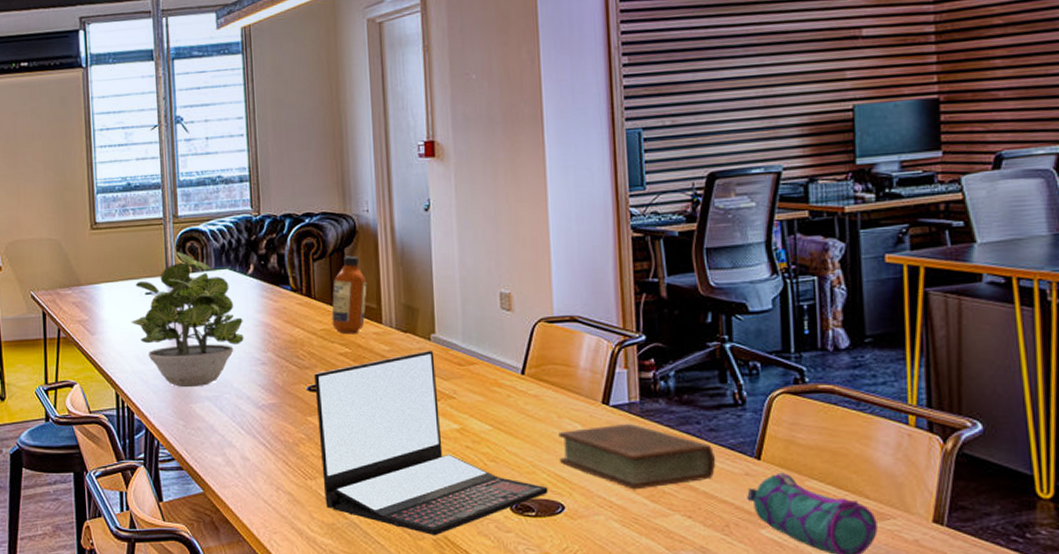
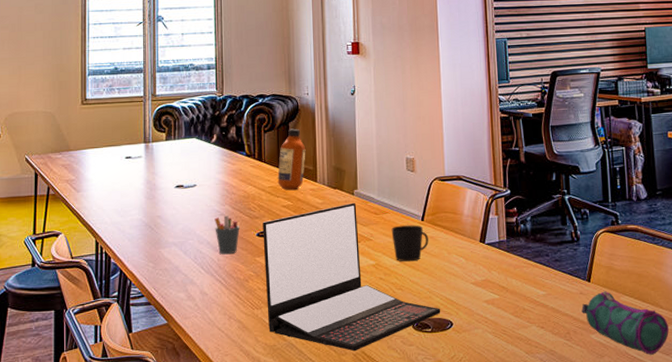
potted plant: present [131,252,244,388] -> none [112,124,206,236]
pen holder: none [255,365,286,413] -> present [214,216,240,255]
cup: none [481,379,532,427] -> present [391,225,429,262]
book: present [559,423,716,490] -> none [448,256,560,308]

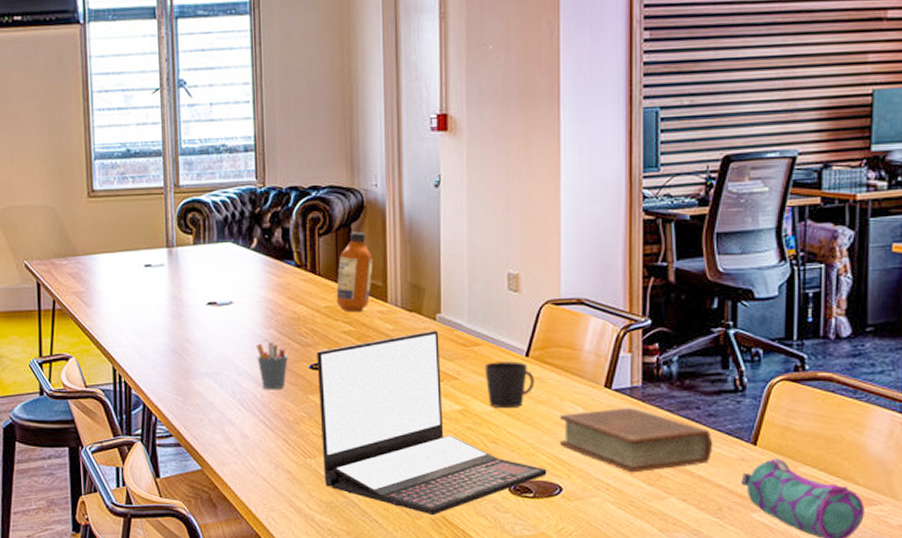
book: none [448,256,560,308] -> present [560,407,713,473]

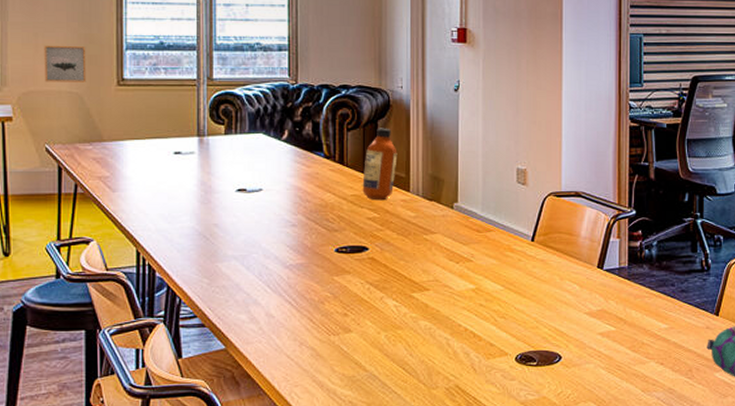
wall art: none [19,158,59,197] -> present [44,45,87,82]
pen holder: present [256,342,288,390] -> none [284,227,315,272]
laptop: present [317,330,547,516] -> none [343,217,549,385]
cup: present [484,361,535,409] -> none [496,246,539,287]
book: present [560,407,713,473] -> none [560,285,685,342]

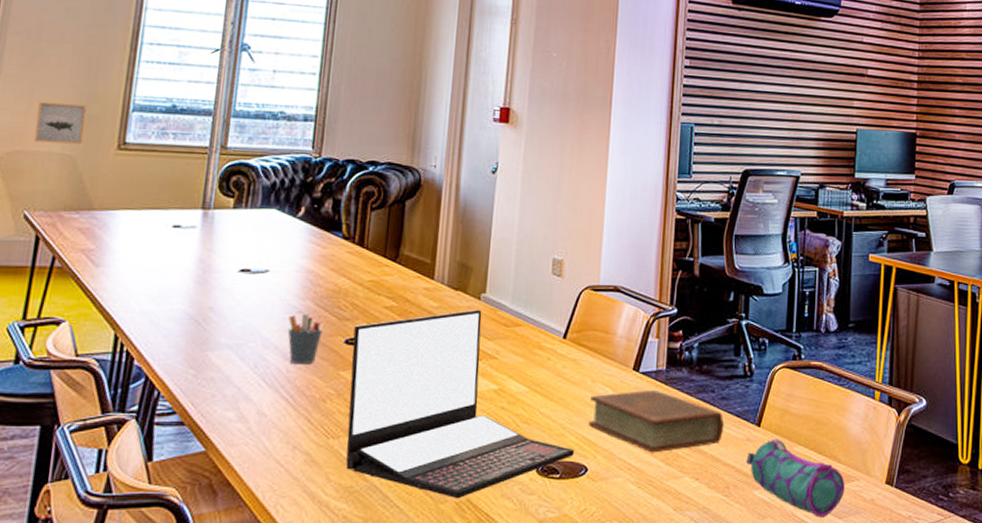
pen holder: none [284,227,315,272] -> present [287,314,323,365]
laptop: none [343,217,549,385] -> present [346,309,575,499]
bottle: present [362,128,398,201] -> none [381,208,424,288]
book: none [560,285,685,342] -> present [589,389,724,453]

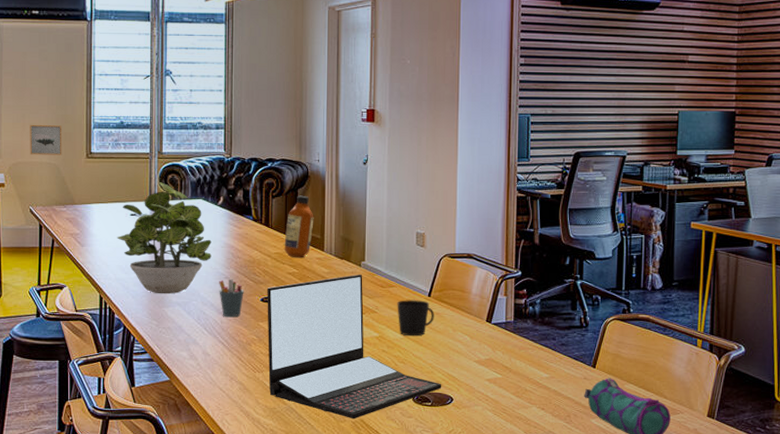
potted plant: none [149,185,284,334] -> present [116,182,212,294]
bottle: none [381,208,424,288] -> present [284,195,314,258]
cup: none [523,342,570,389] -> present [397,300,434,336]
book: present [589,389,724,453] -> none [452,337,565,388]

